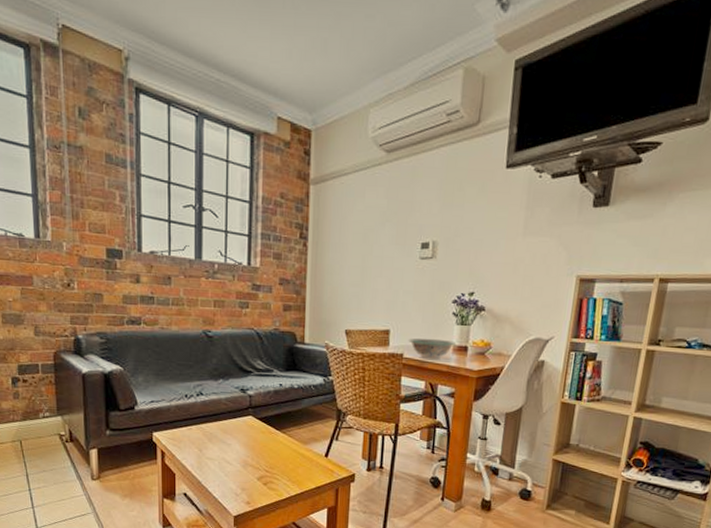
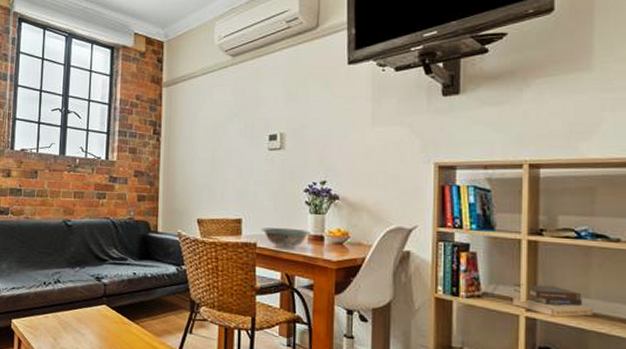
books: none [625,388,689,417] -> present [512,283,593,317]

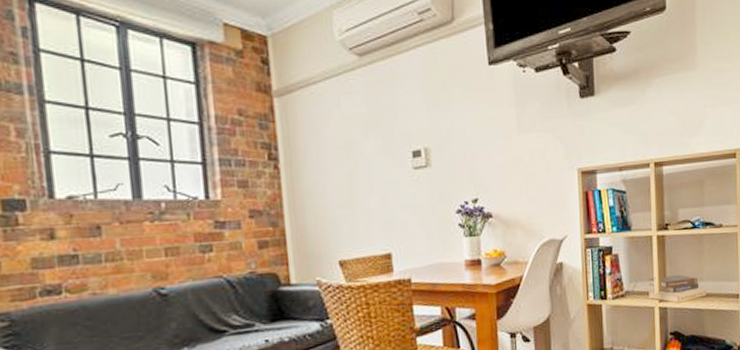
decorative bowl: present [261,227,310,251] -> none [414,255,467,282]

